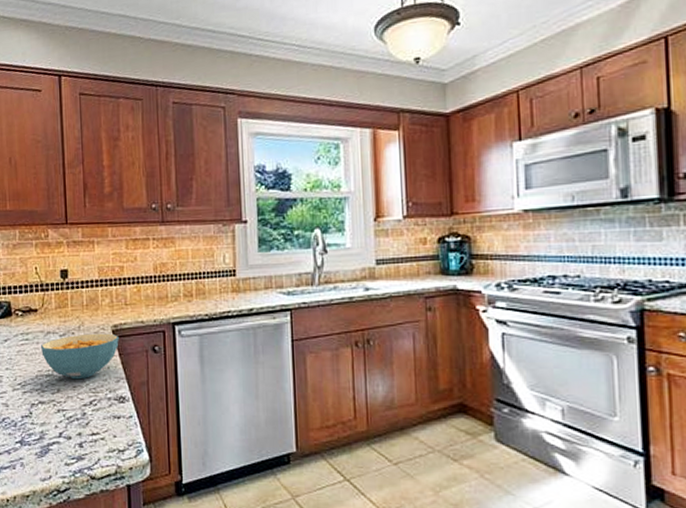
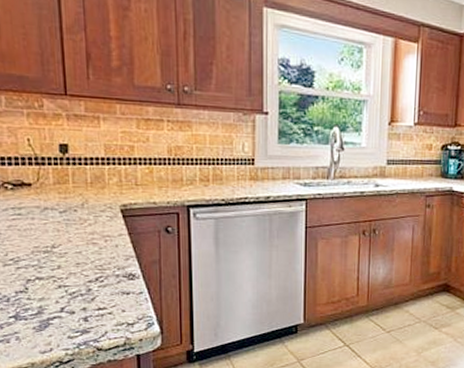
cereal bowl: present [41,333,119,380] -> none [37,211,129,257]

